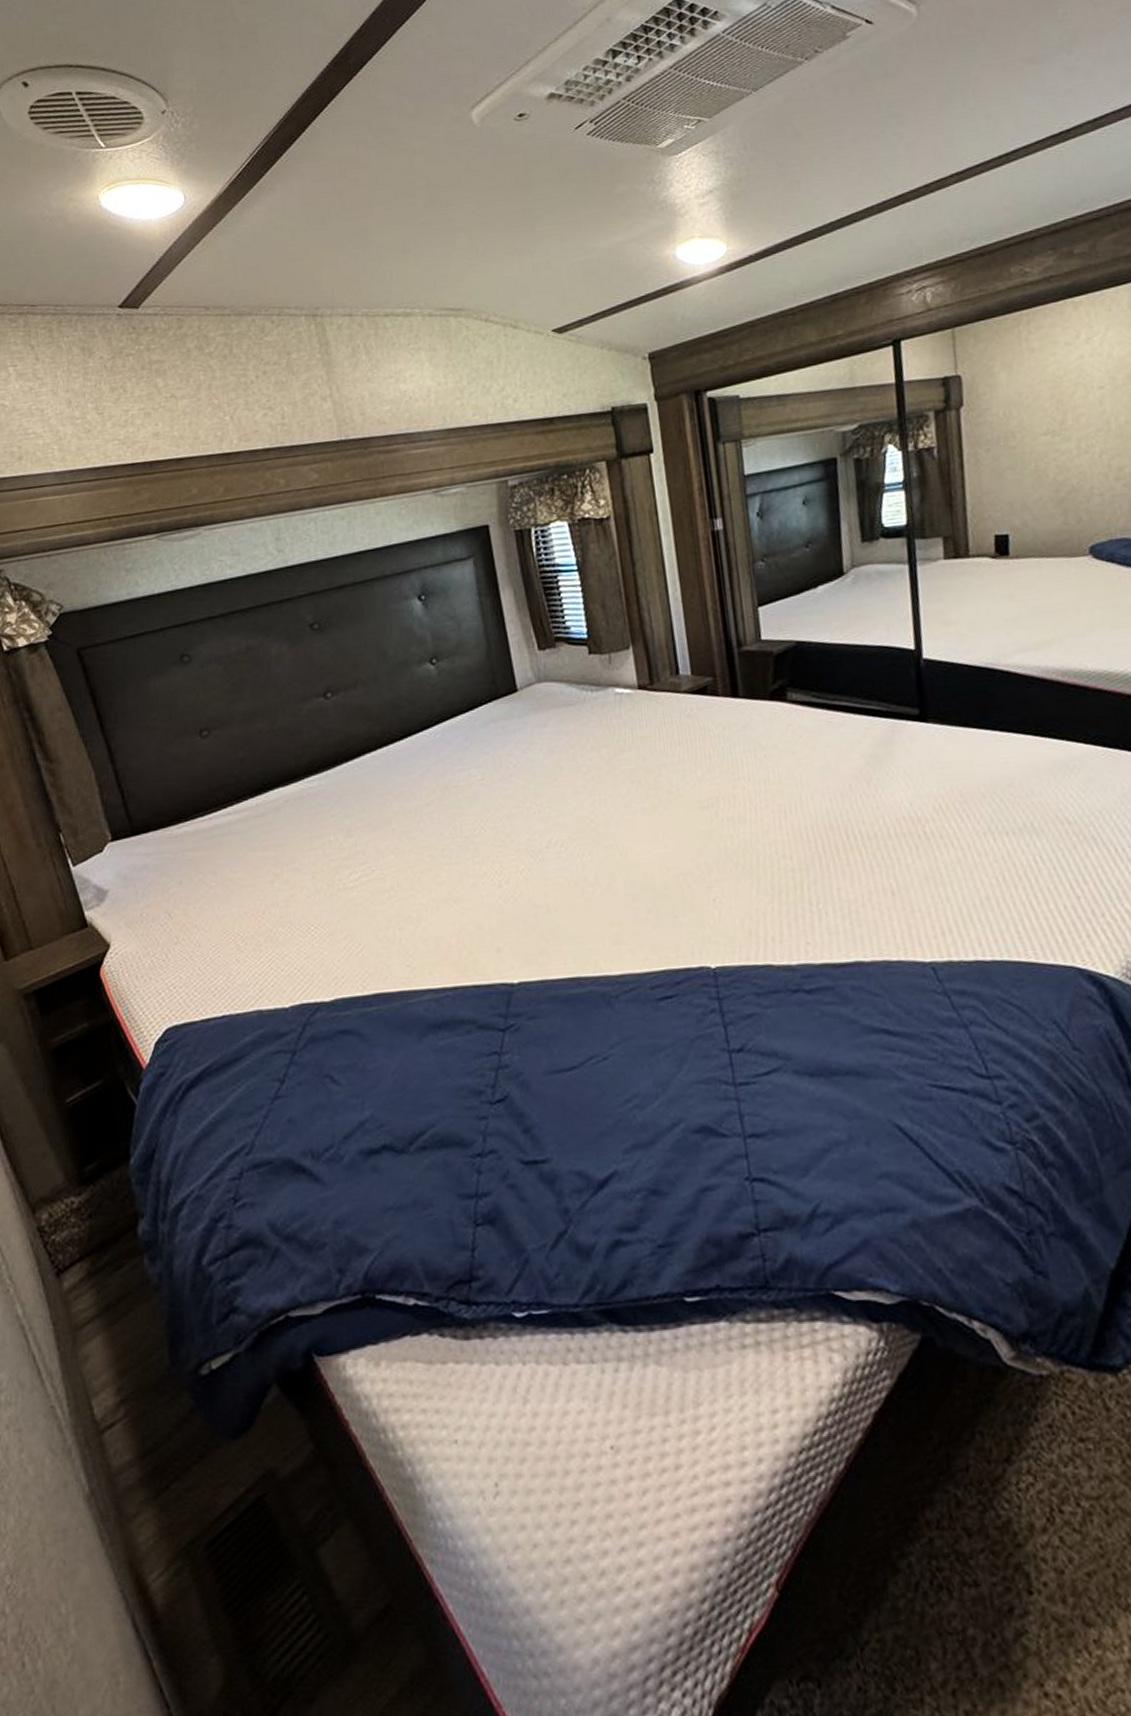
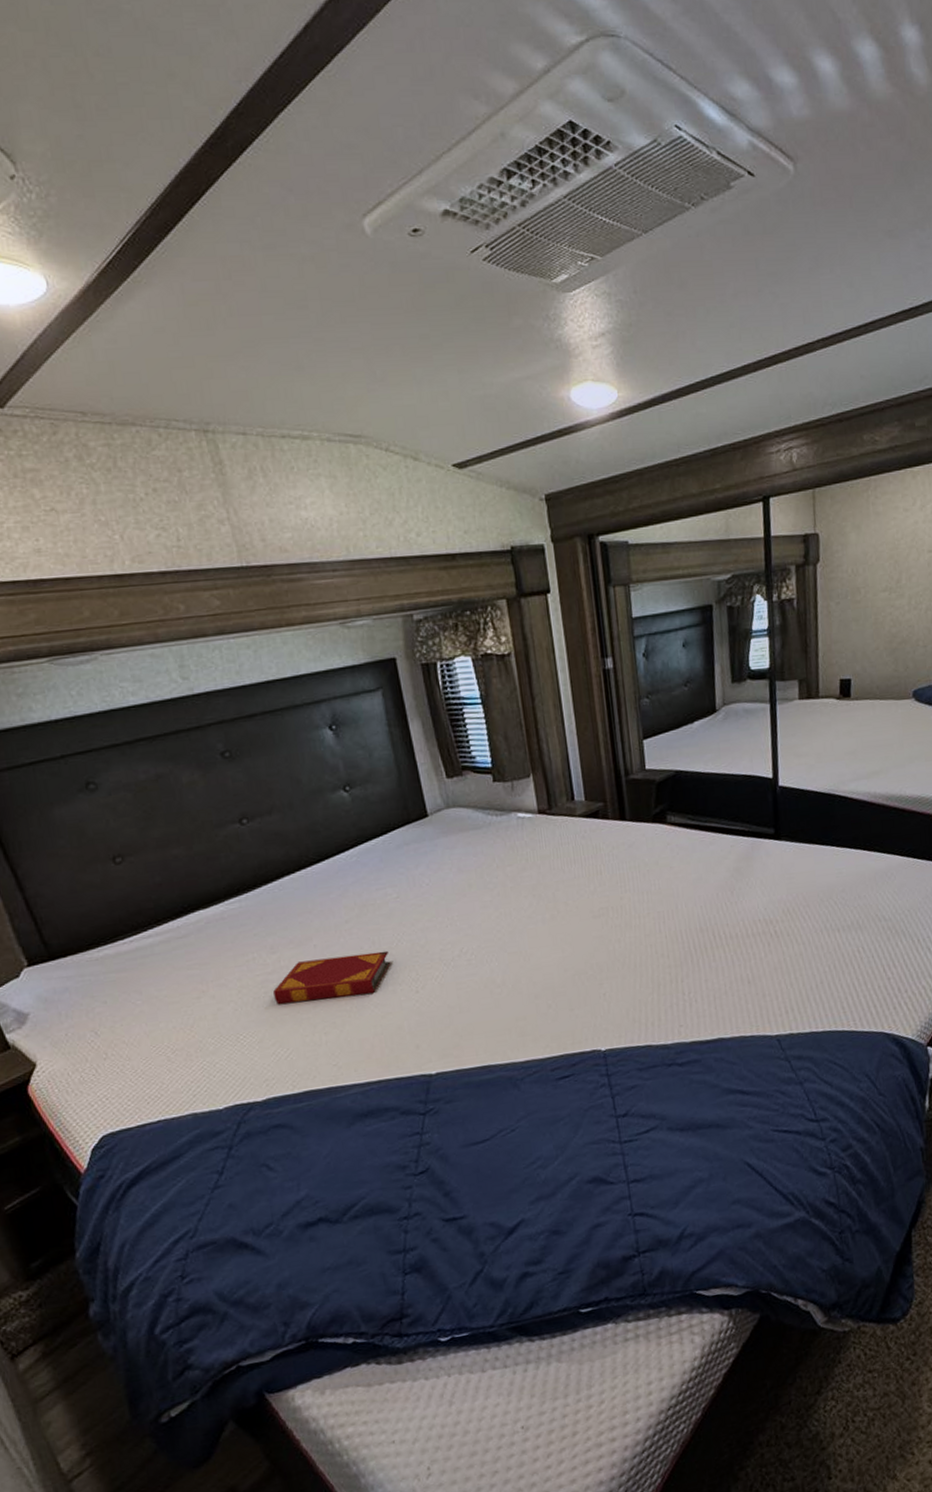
hardback book: none [348,838,473,893] -> present [273,950,391,1004]

